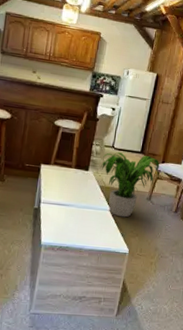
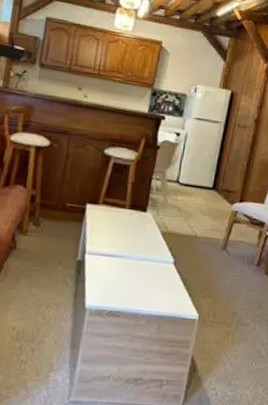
potted plant: present [99,151,162,218] -> none [160,187,239,273]

